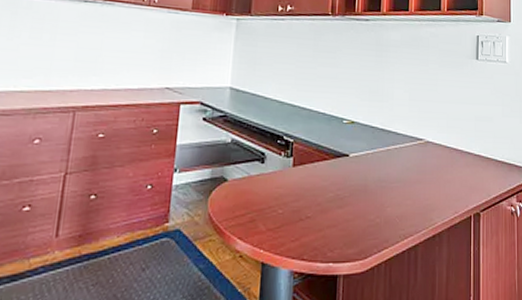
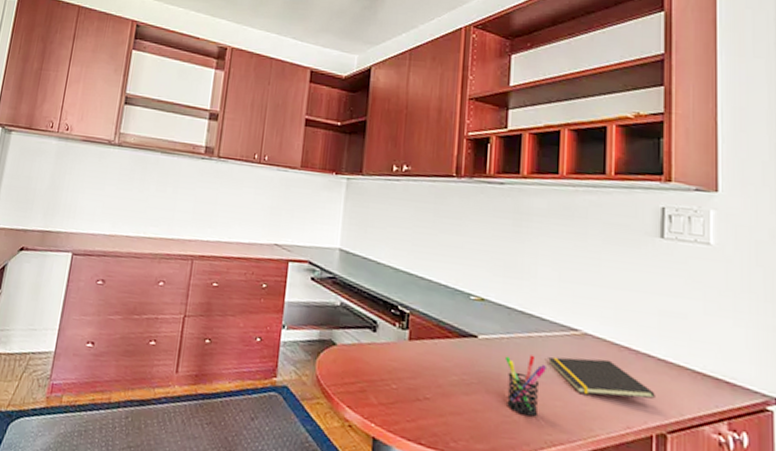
pen holder: none [370,165,400,217] -> present [505,355,546,417]
notepad: none [401,160,473,192] -> present [548,356,655,399]

